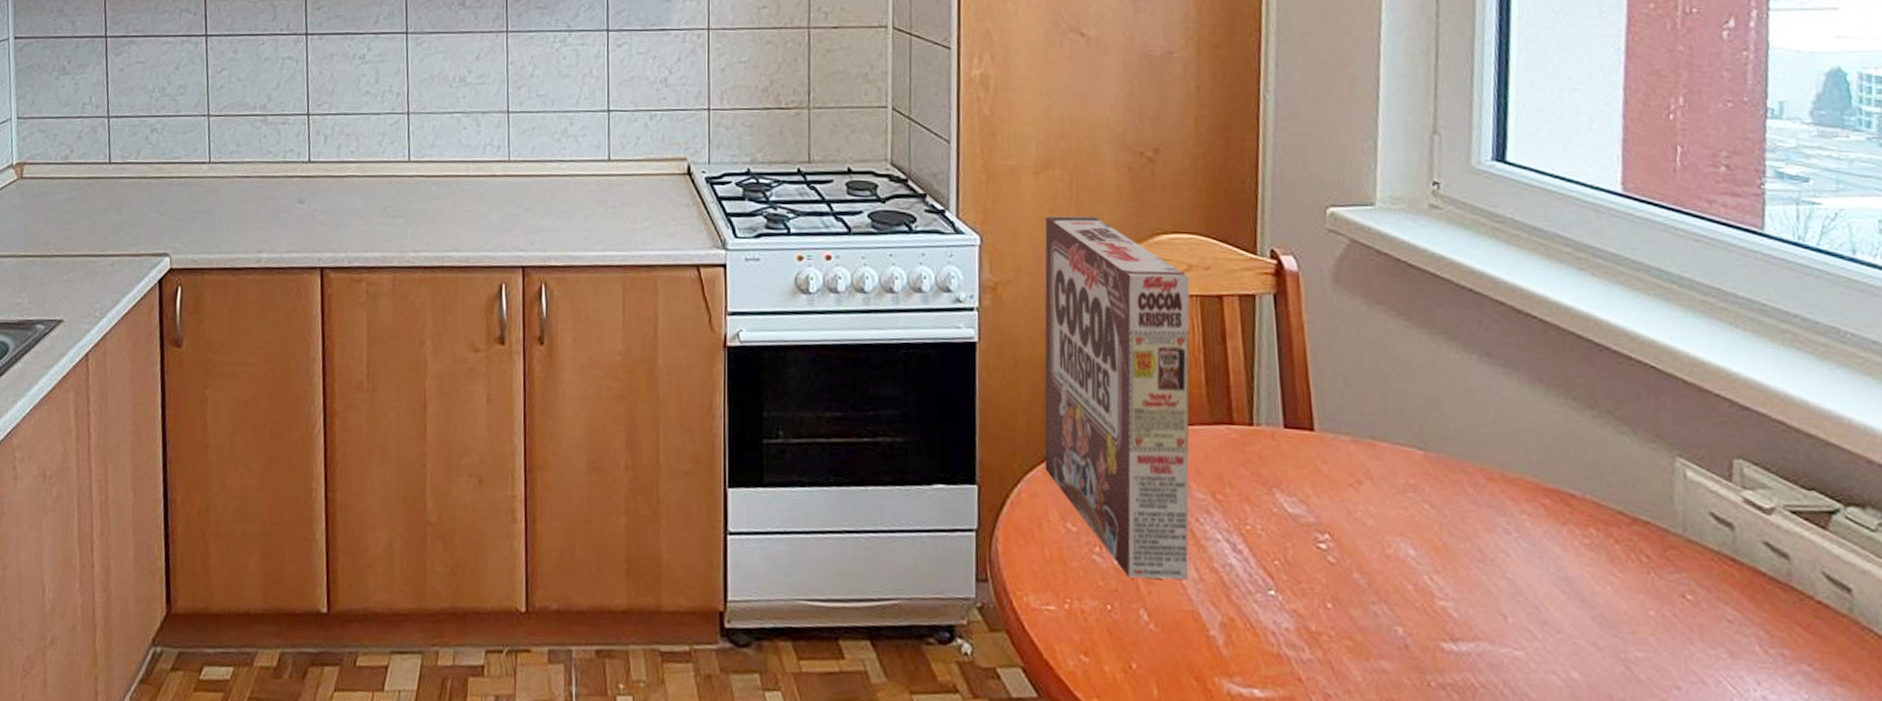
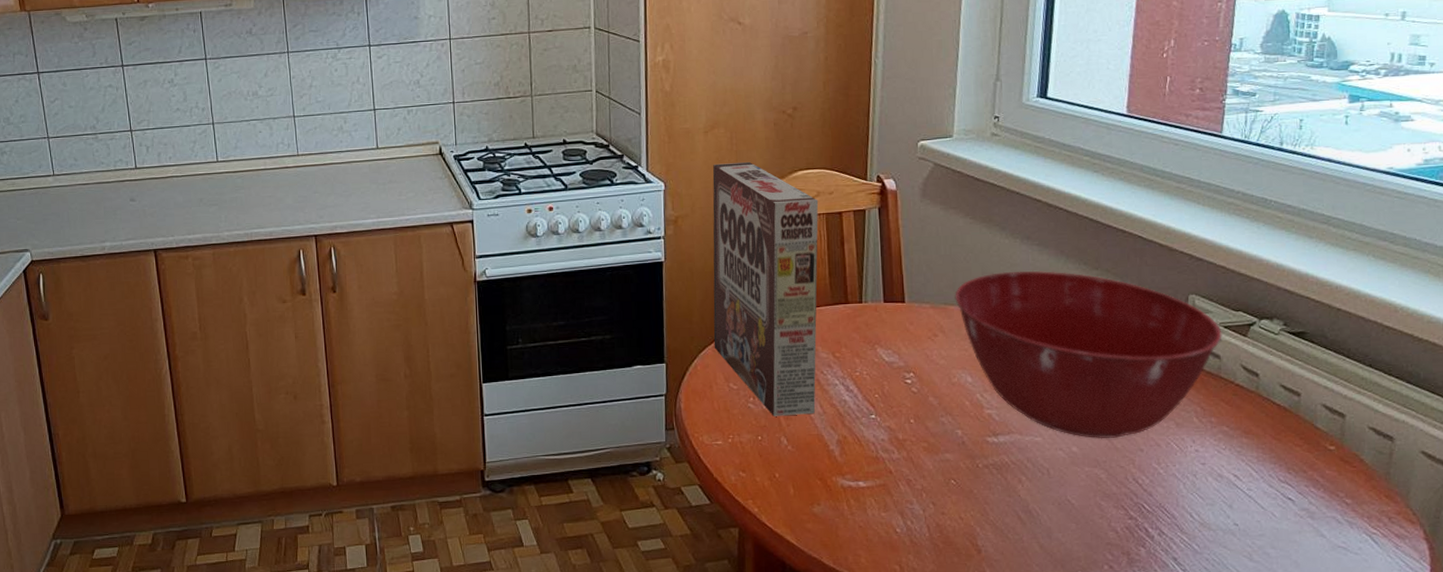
mixing bowl: none [1385,399,1790,665] -> present [955,270,1222,439]

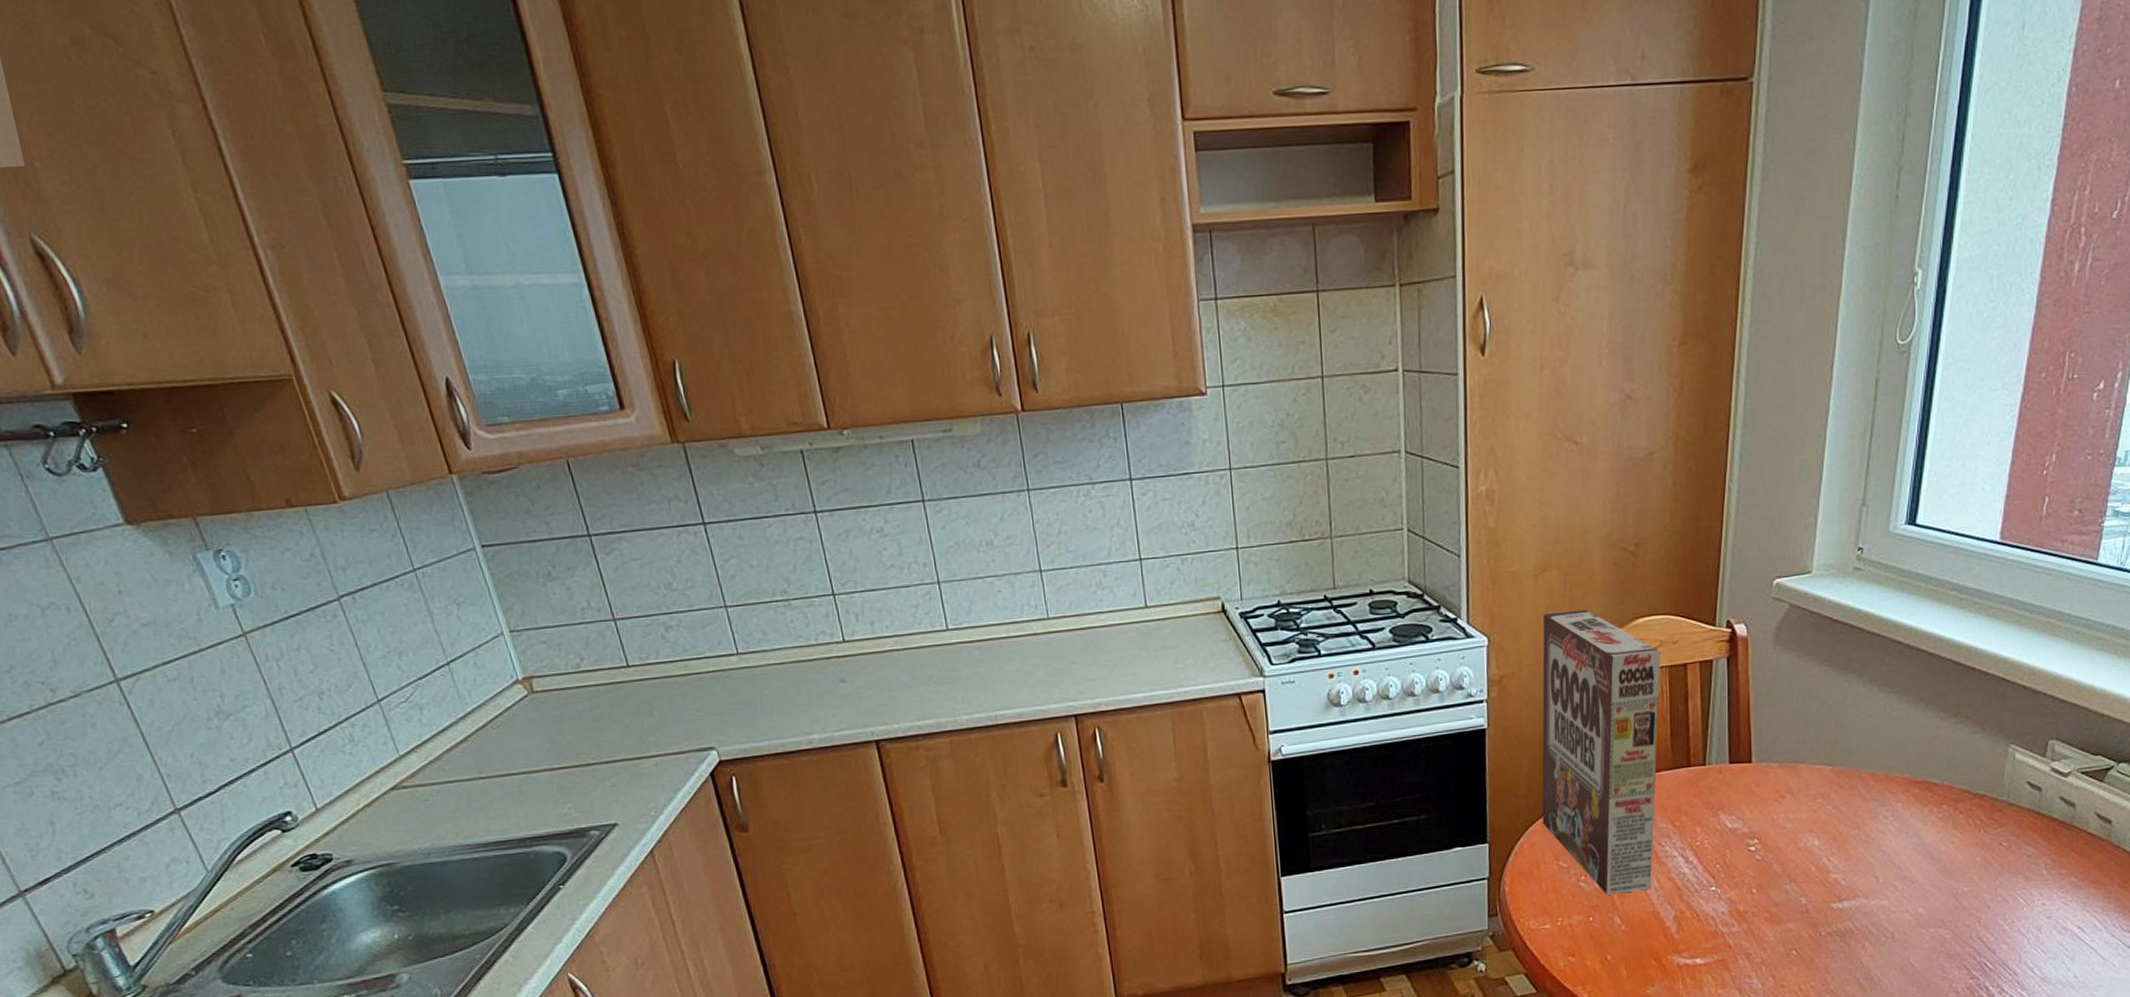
mixing bowl: present [955,270,1222,439] -> none [1805,720,2079,899]

